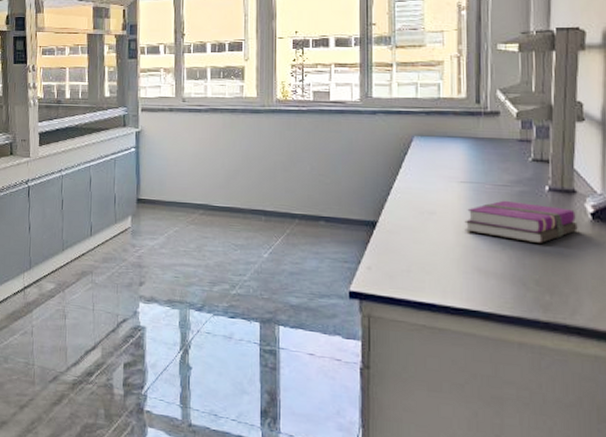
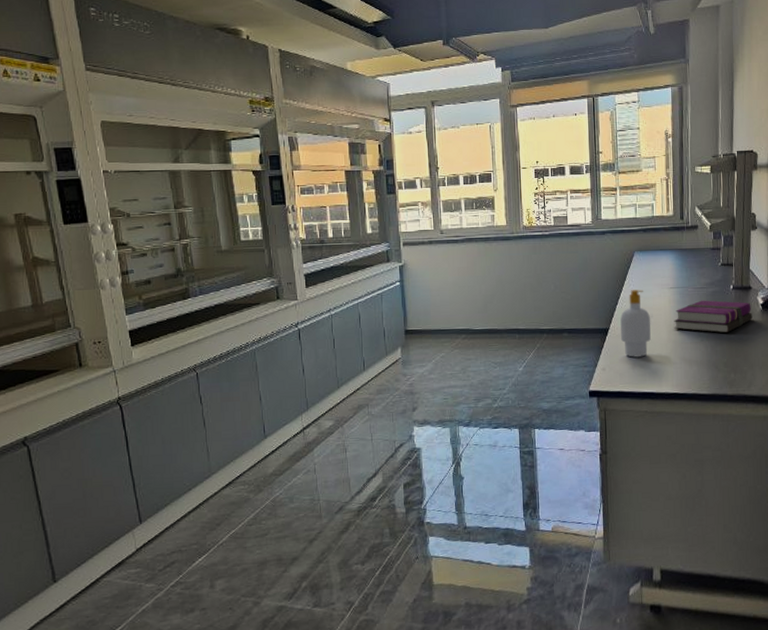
soap bottle: none [393,180,434,260] -> present [620,290,651,358]

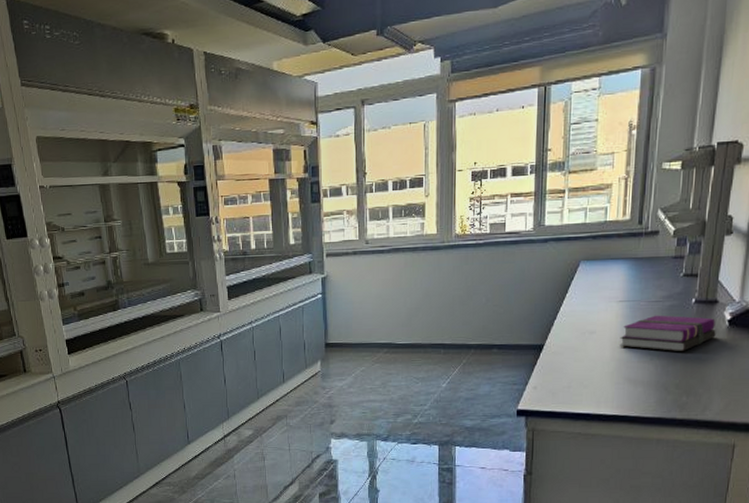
soap bottle: present [620,290,651,358] -> none [557,303,594,376]

